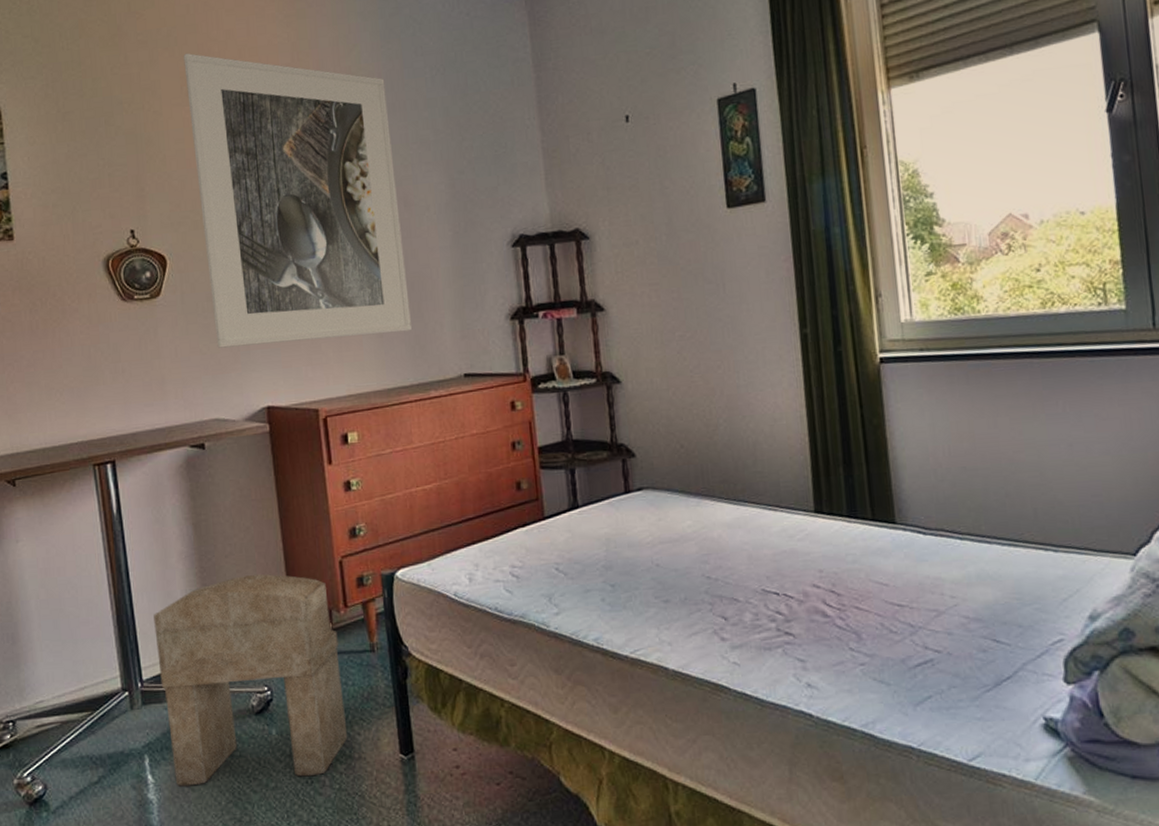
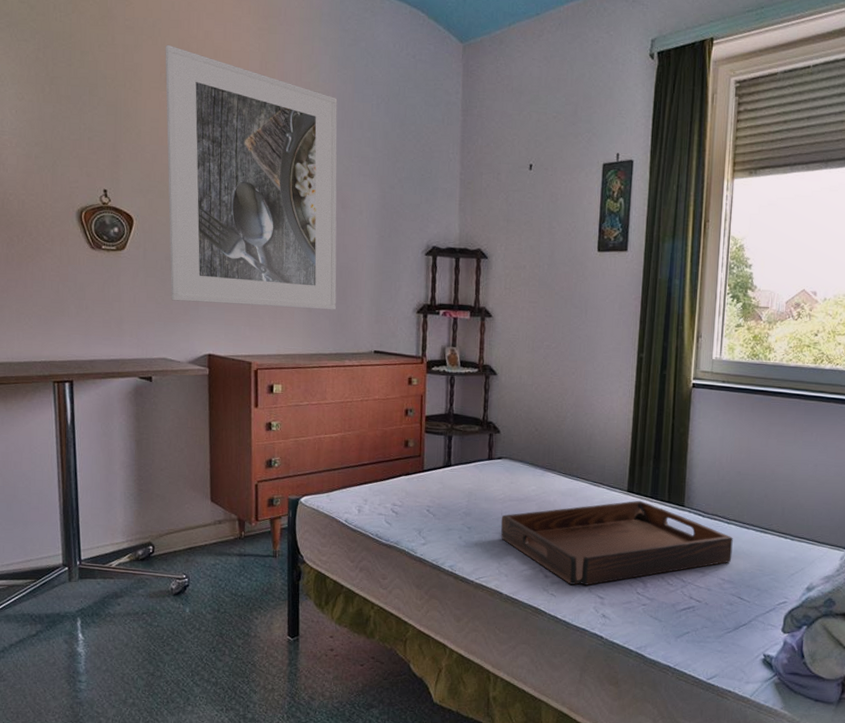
stool: present [153,574,348,787] -> none [95,486,248,647]
serving tray: none [652,522,975,647] -> present [501,500,733,585]

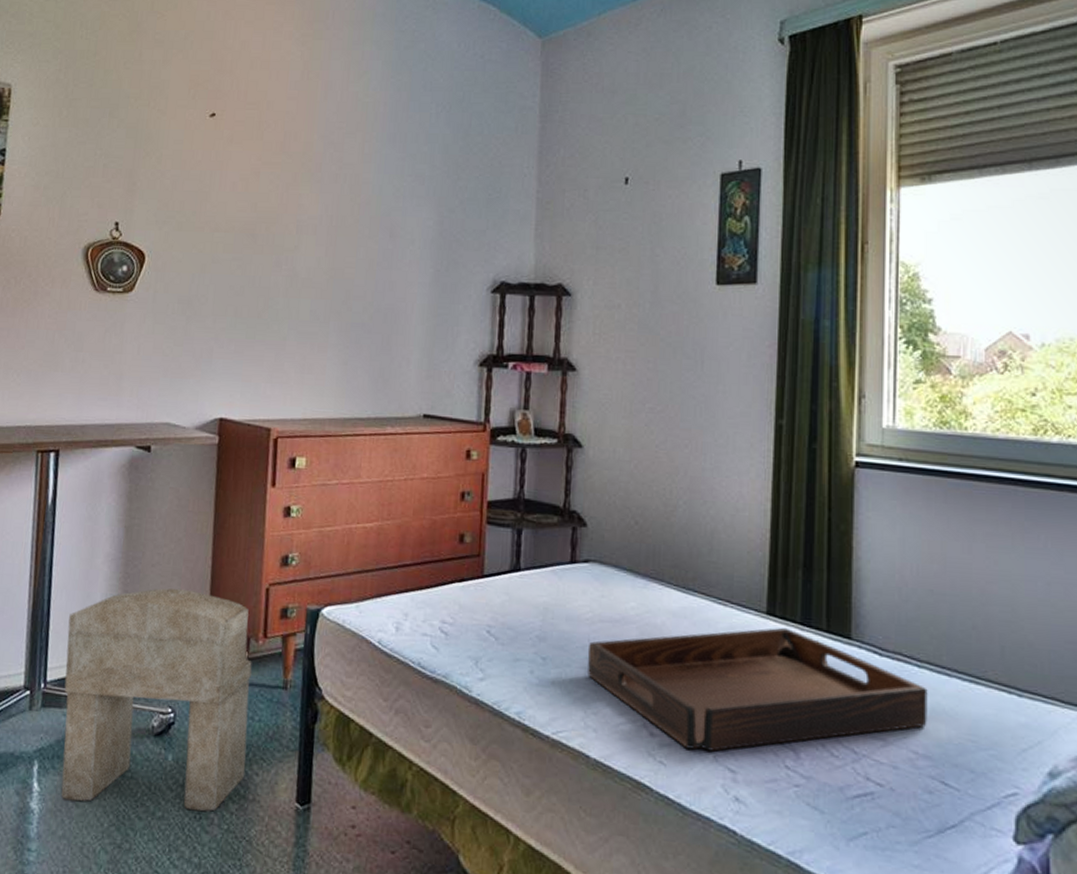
stool: none [95,486,248,647] -> present [61,588,252,811]
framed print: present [165,44,338,310] -> none [180,57,390,363]

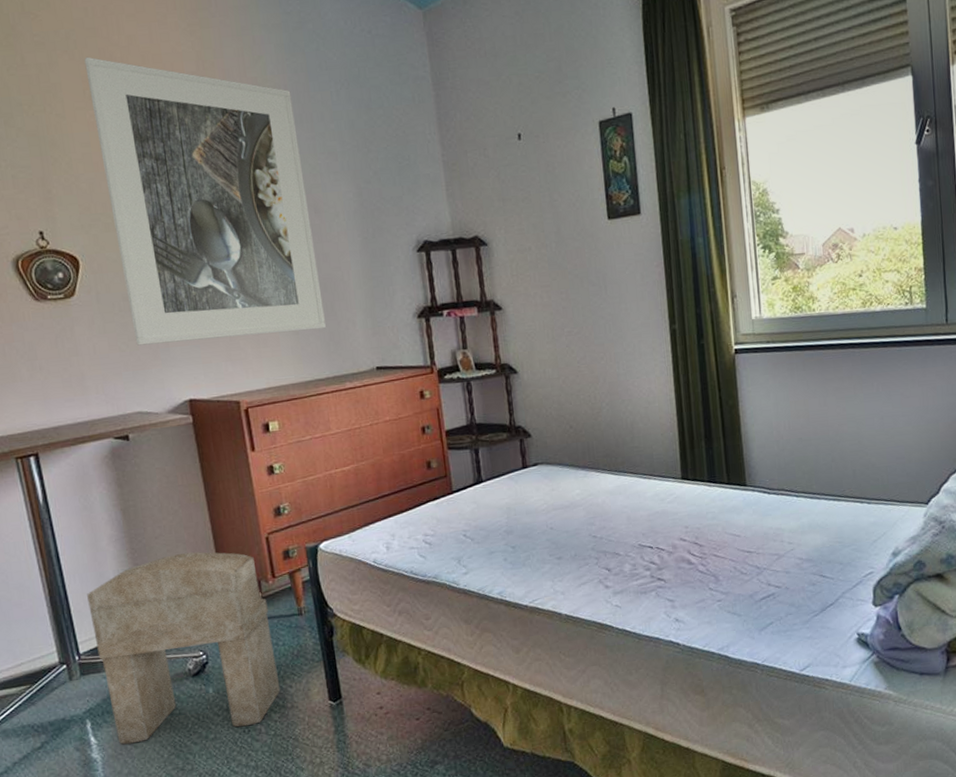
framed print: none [180,57,390,363] -> present [84,56,327,346]
serving tray: present [587,627,928,752] -> none [547,486,807,592]

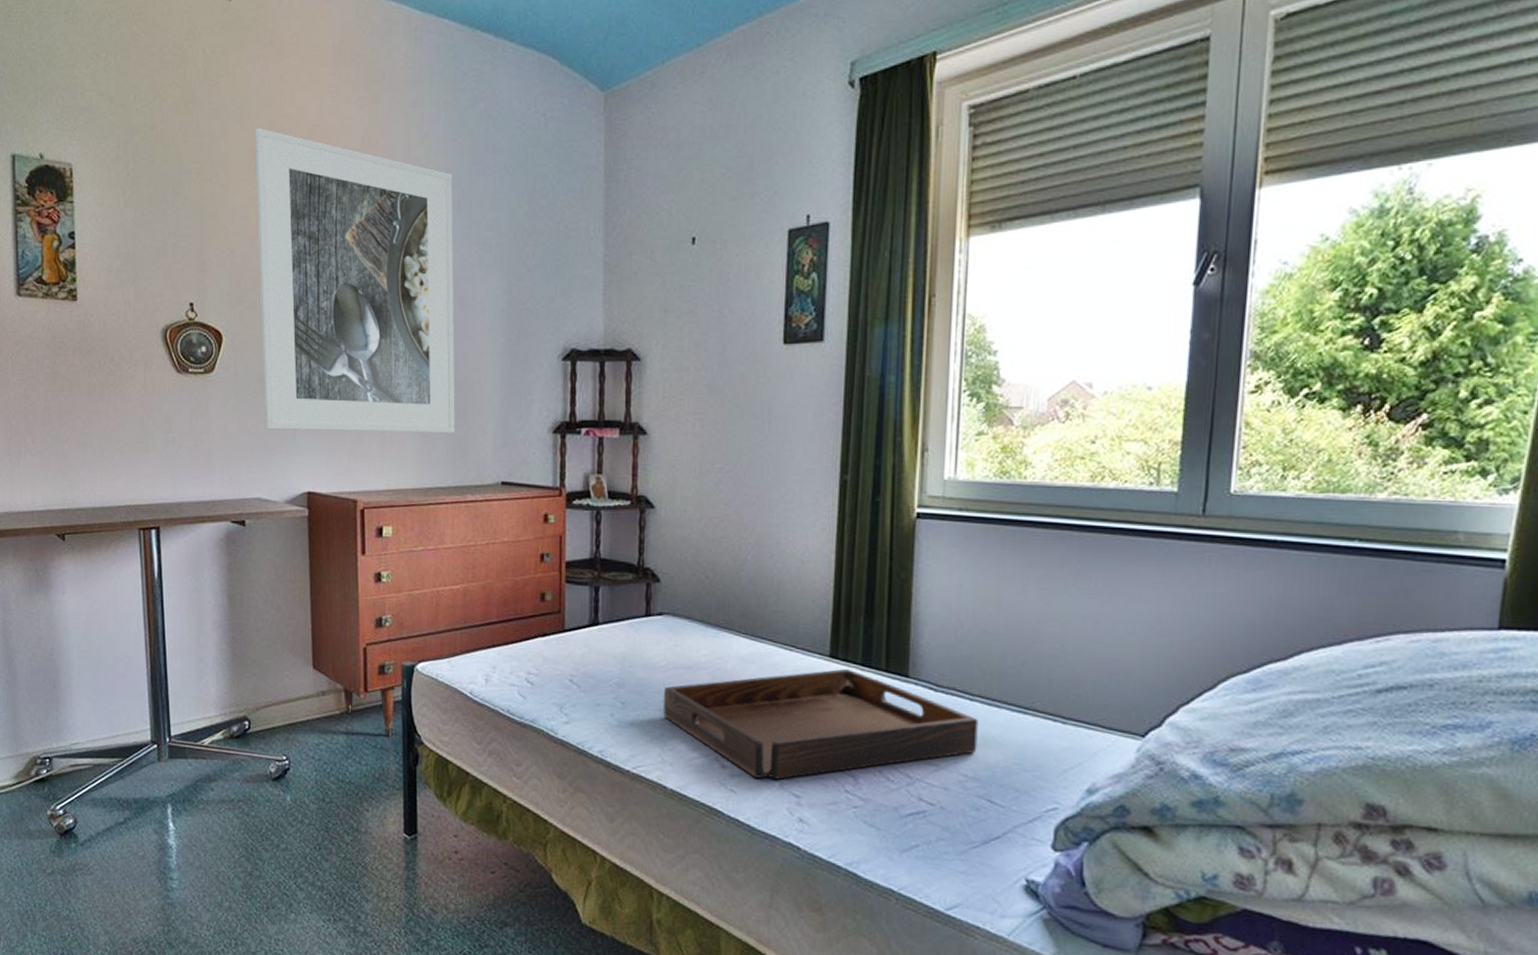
stool: present [87,551,281,745] -> none [185,650,357,843]
serving tray: none [547,486,807,592] -> present [663,668,978,780]

